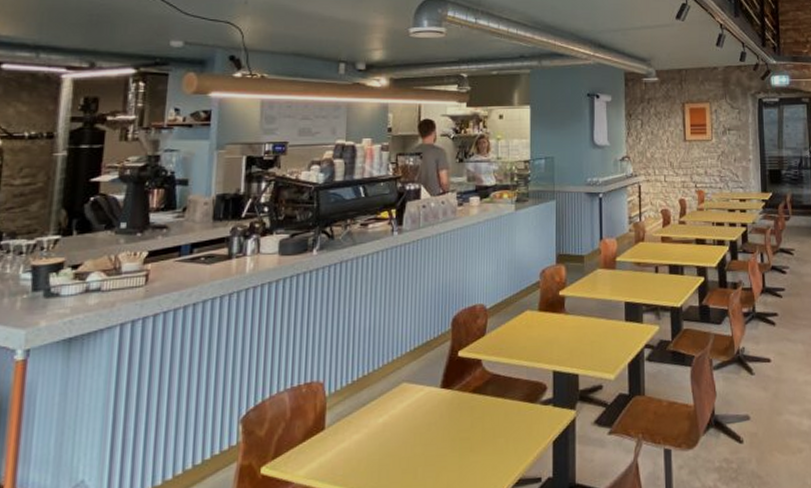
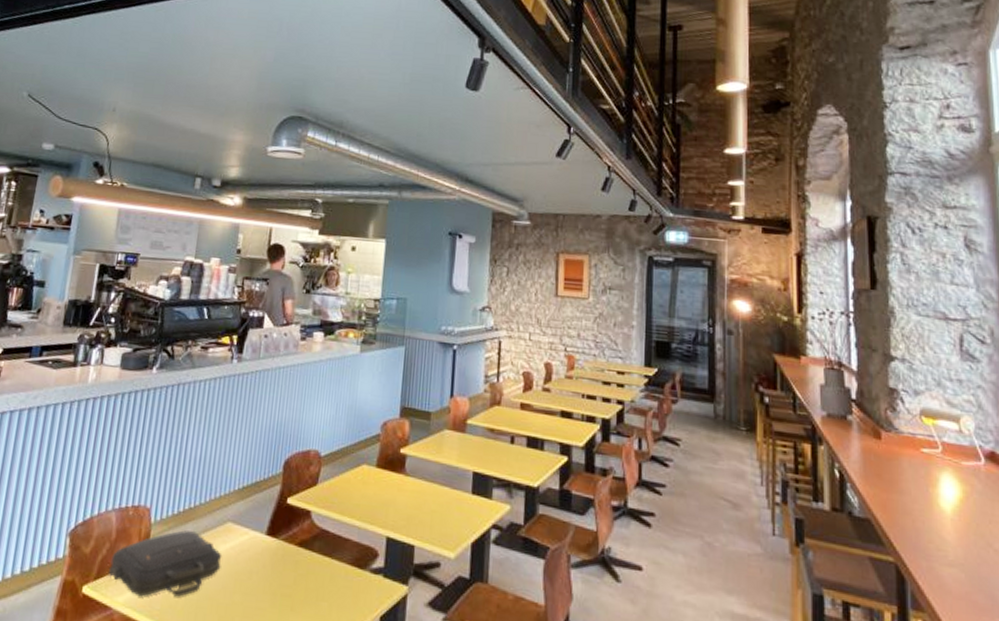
laptop bag: none [286,397,400,466] -> present [107,530,222,597]

